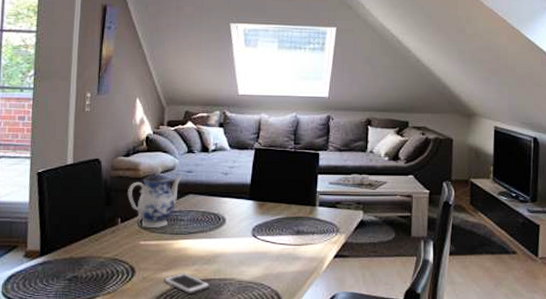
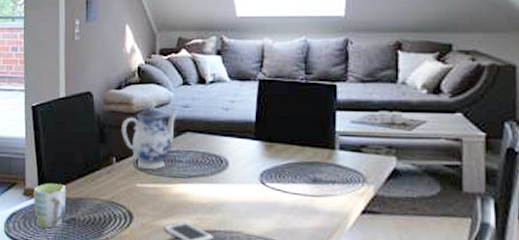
mug: none [35,245,70,286] -> present [33,183,67,228]

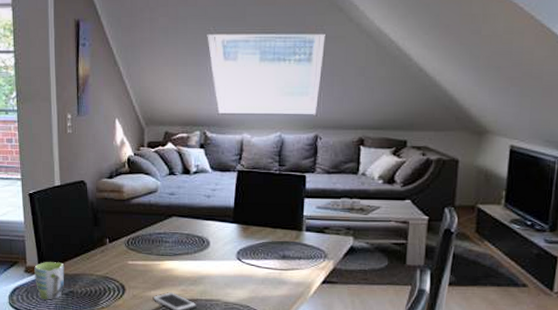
teapot: present [121,100,179,169] -> none [113,188,166,249]

